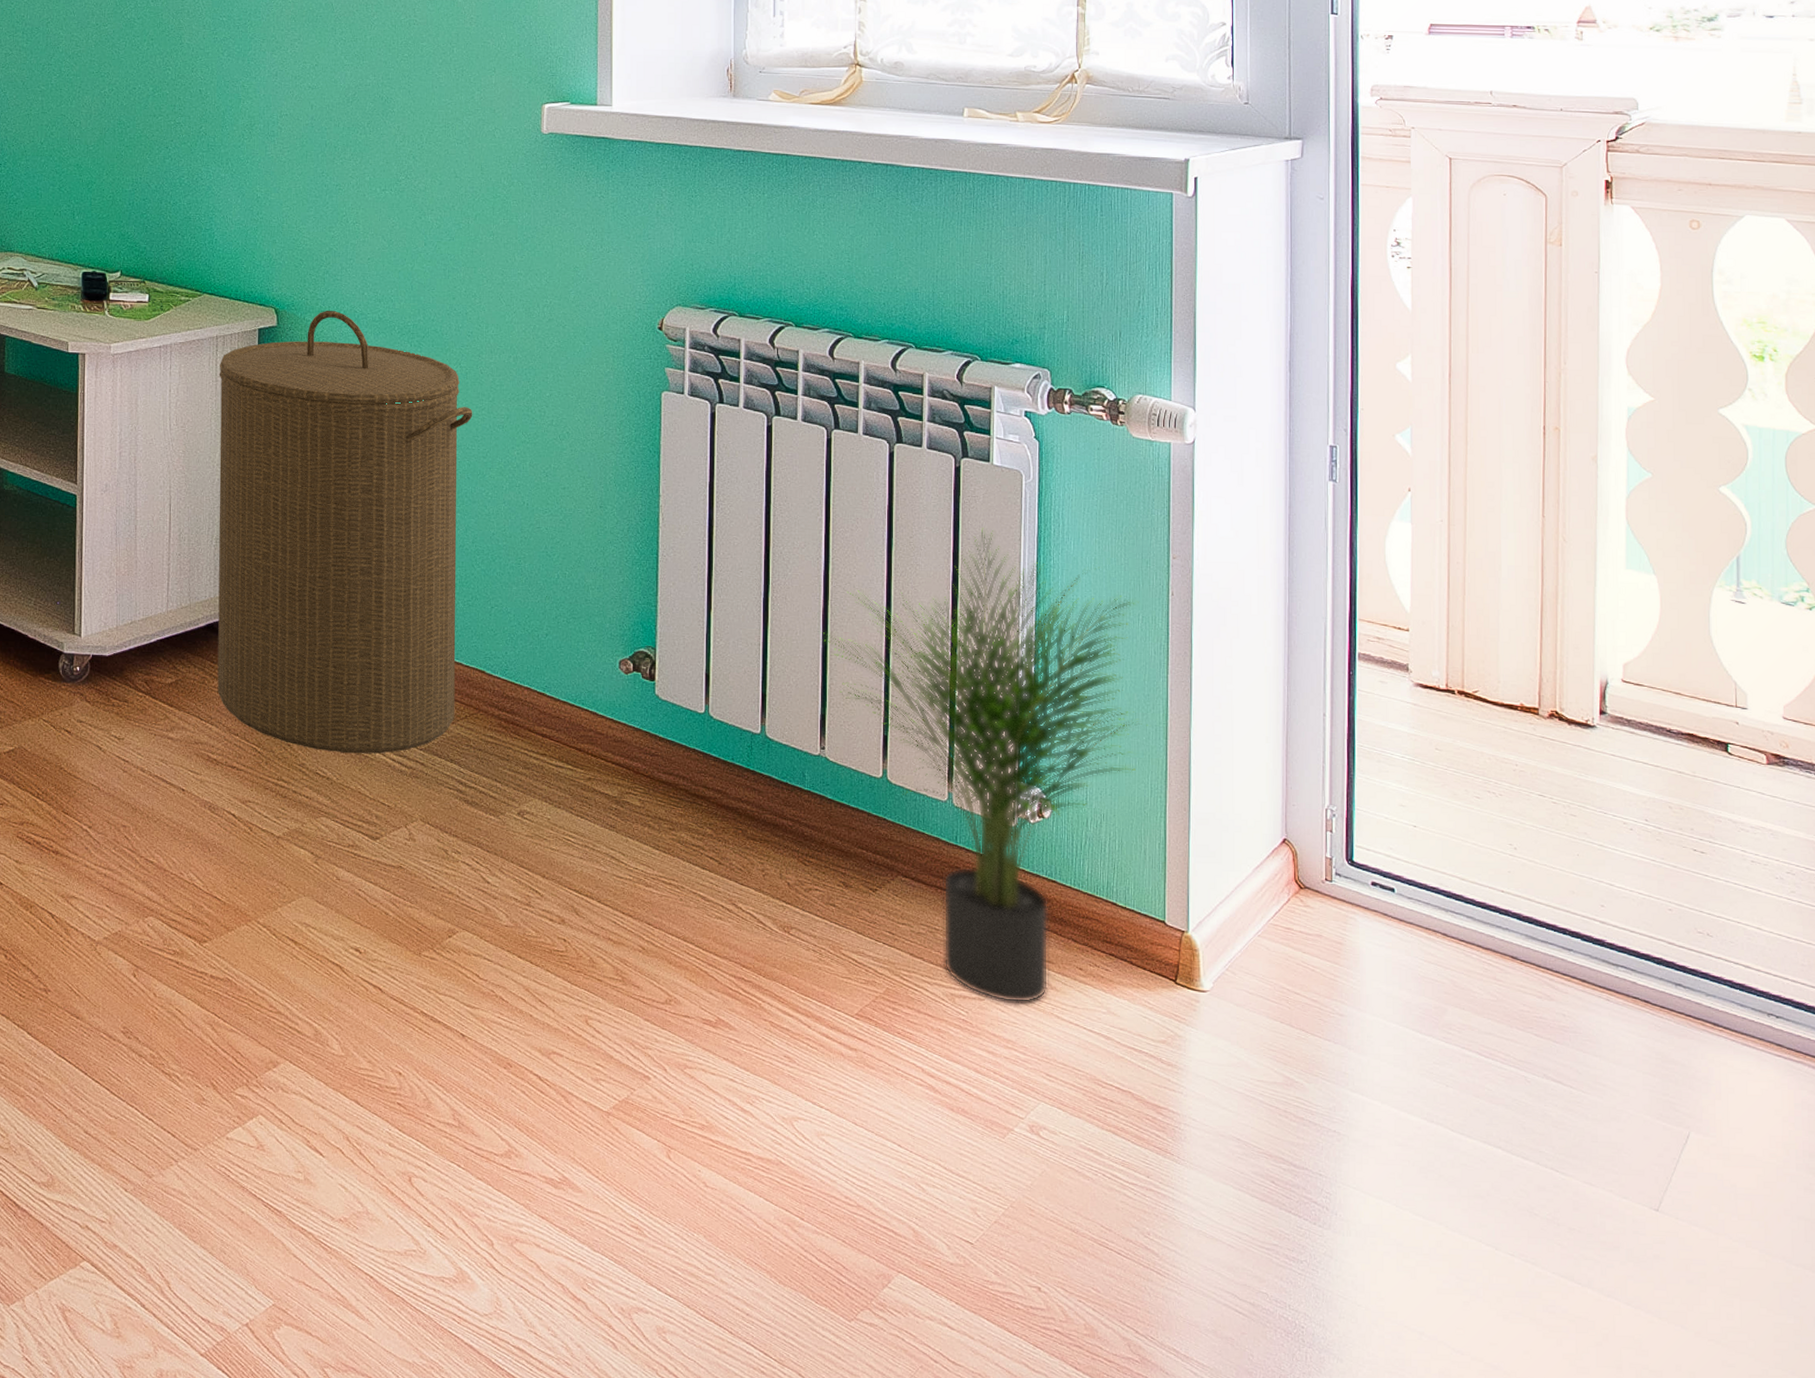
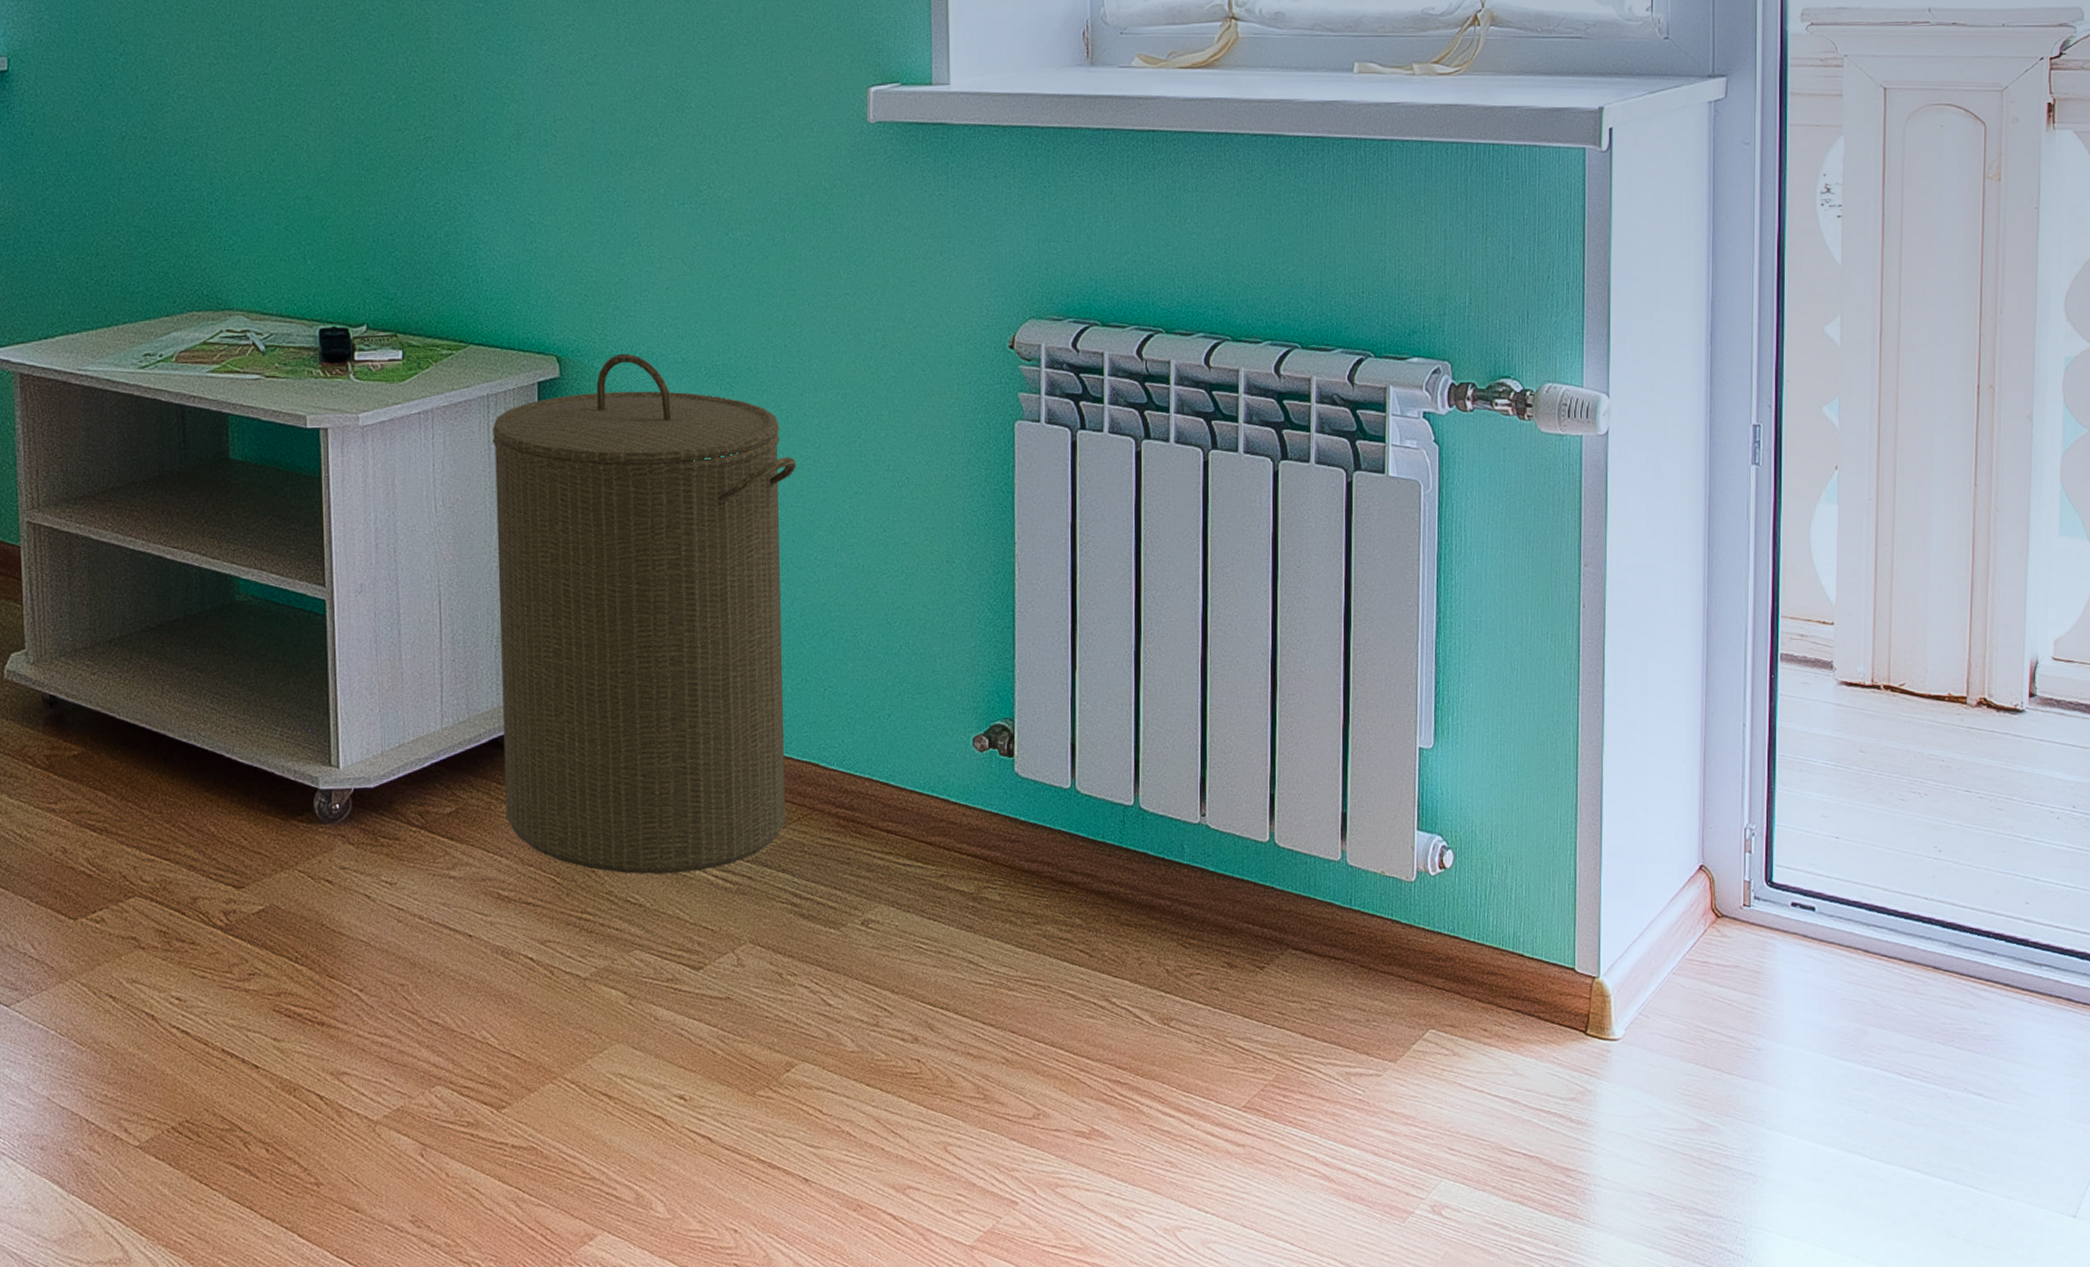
potted plant: present [820,528,1148,1004] -> none [1198,549,1557,1076]

